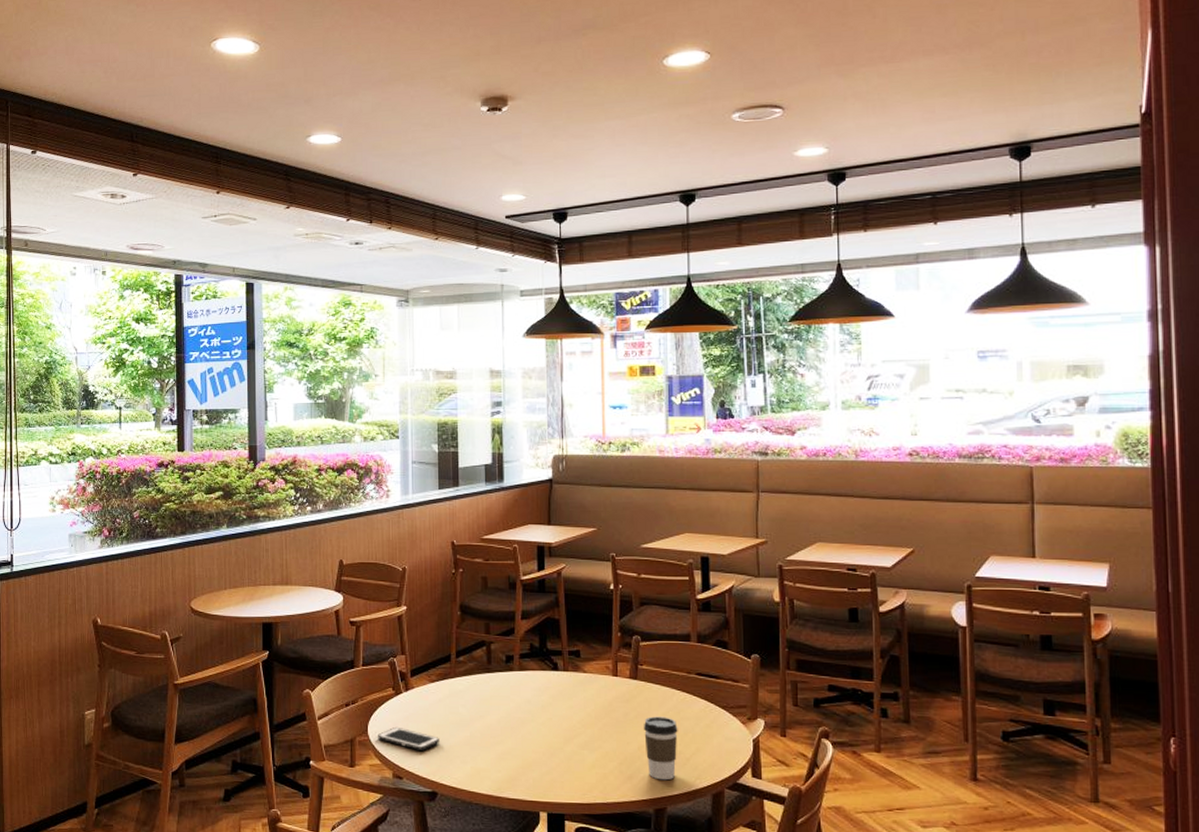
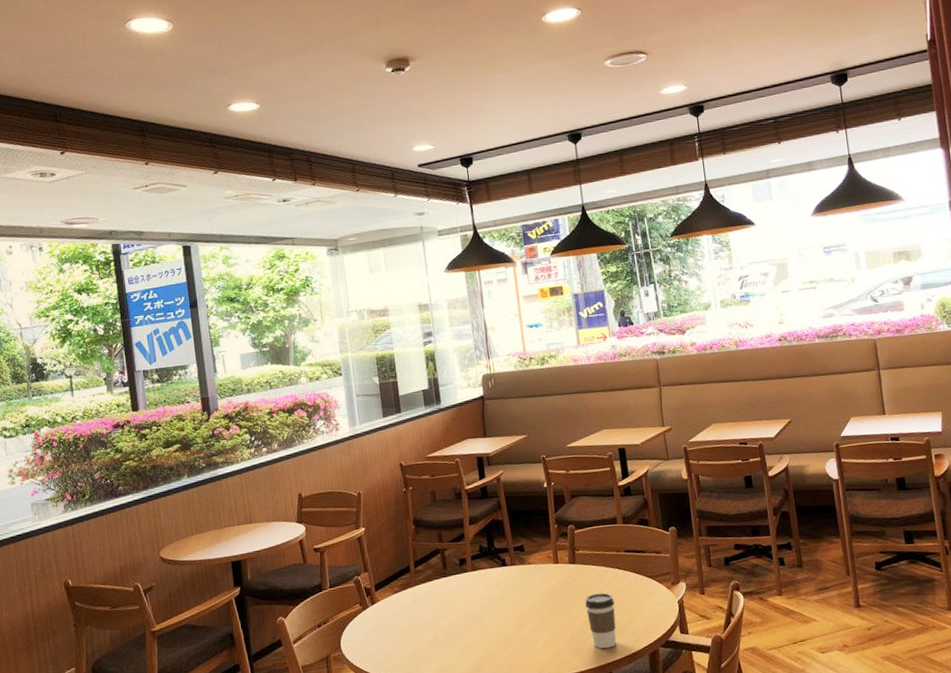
cell phone: present [378,726,439,750] -> none [350,638,408,657]

